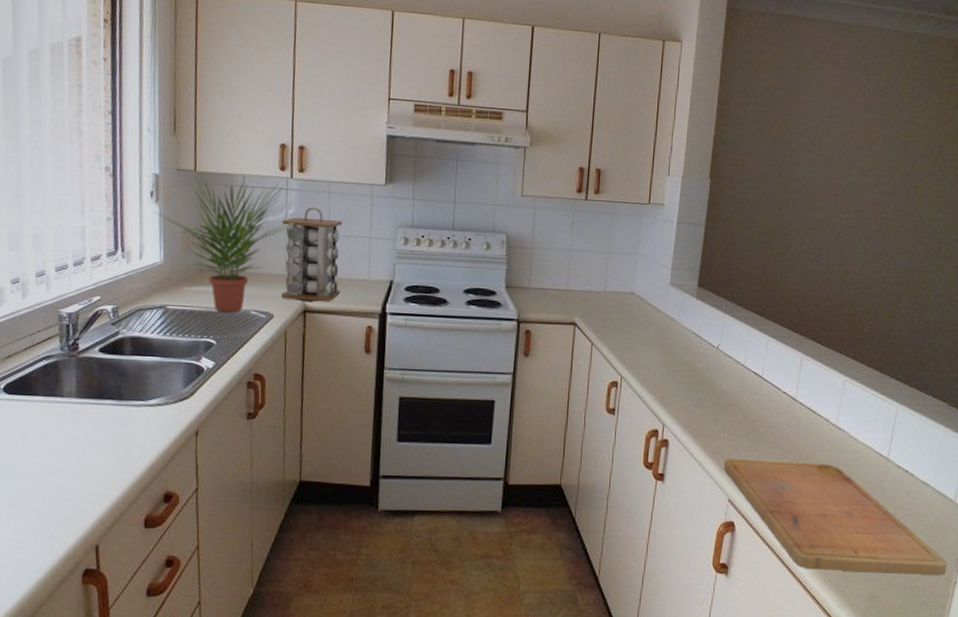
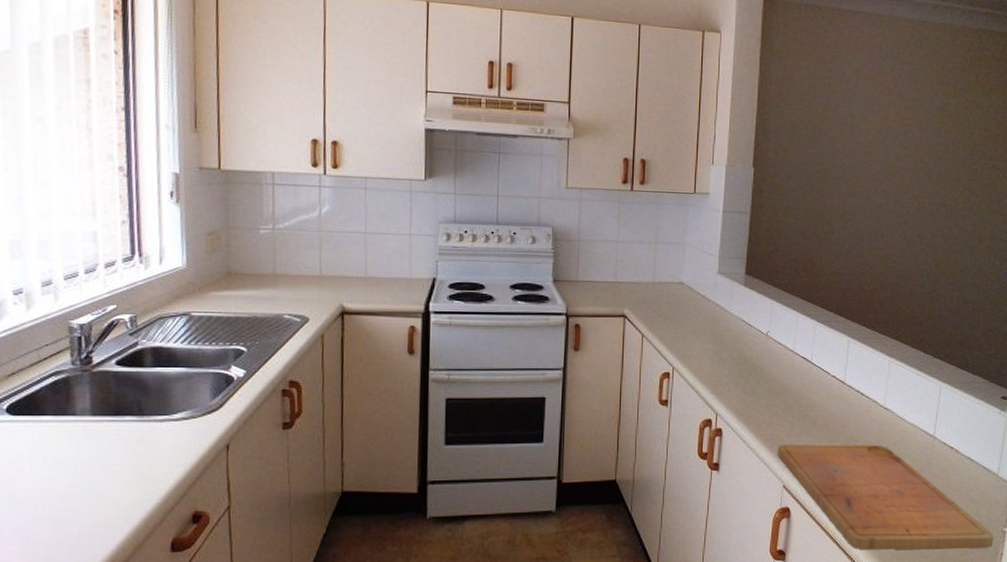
potted plant: present [157,177,292,313] -> none [177,175,327,317]
spice rack: present [281,206,343,302] -> none [315,203,381,303]

